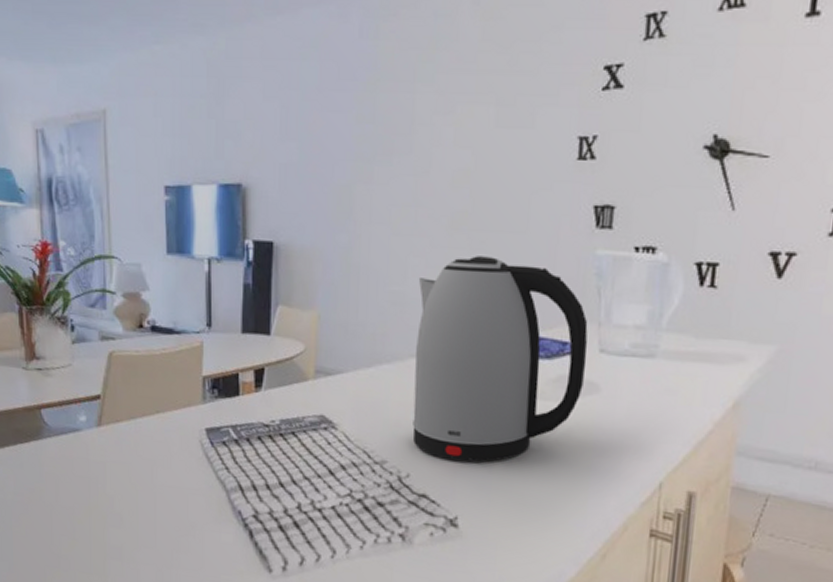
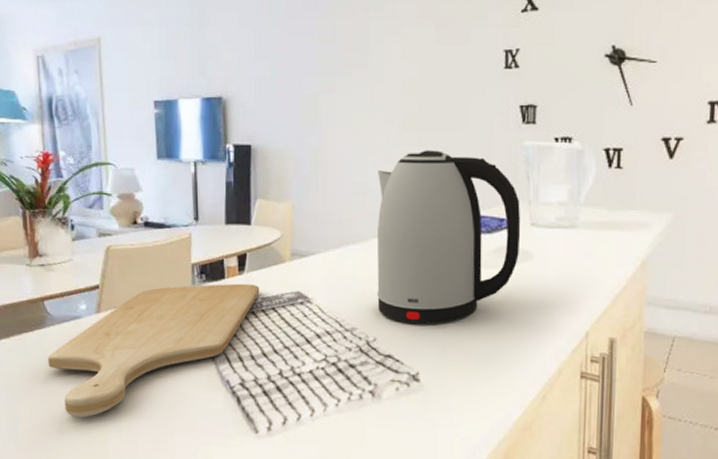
chopping board: none [45,401,279,542] -> present [48,283,260,418]

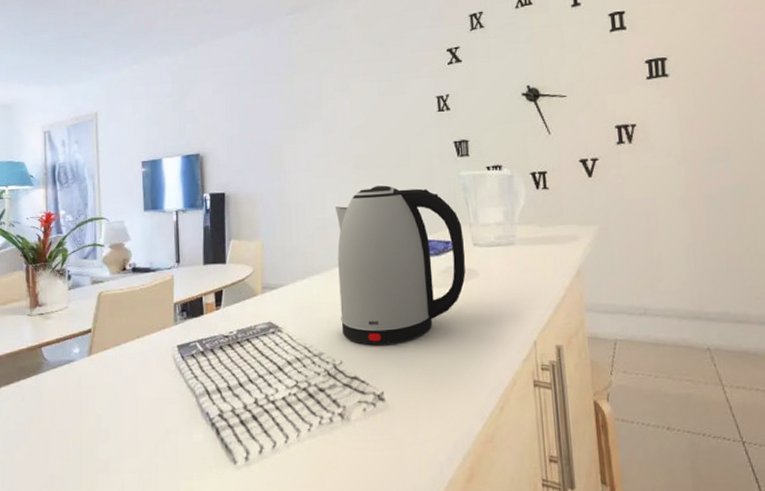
chopping board: present [48,283,260,418] -> none [43,318,235,460]

